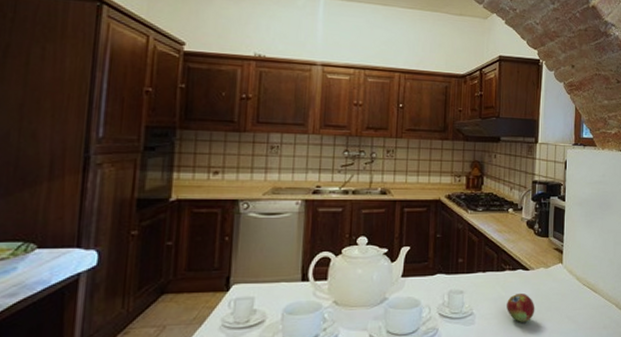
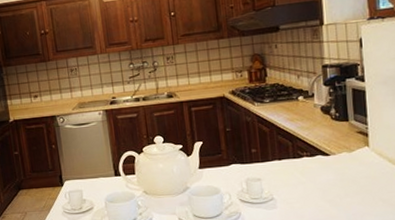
fruit: present [507,293,535,322] -> none [308,177,342,206]

